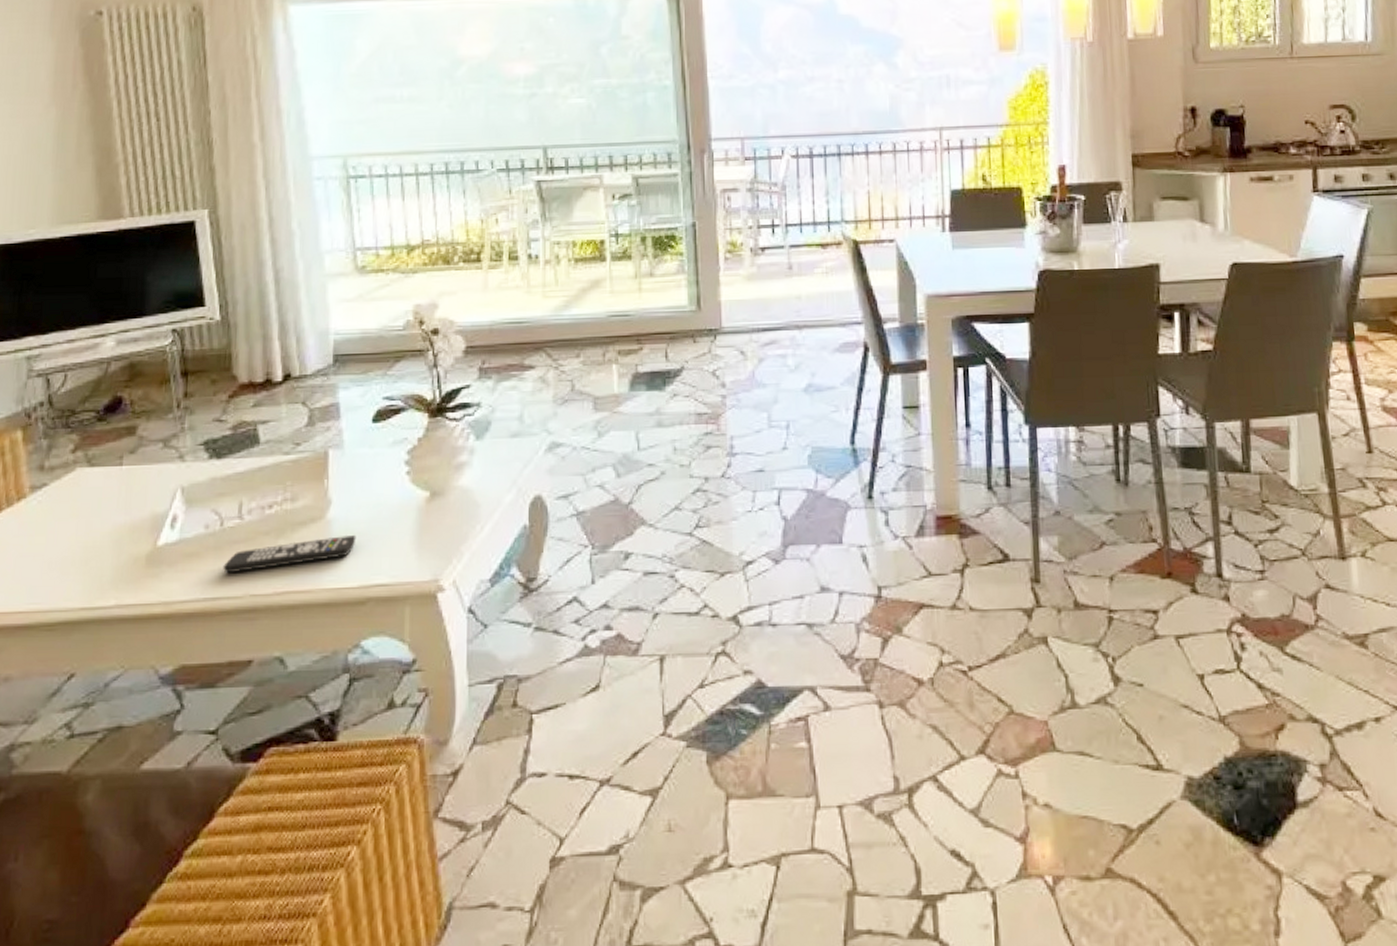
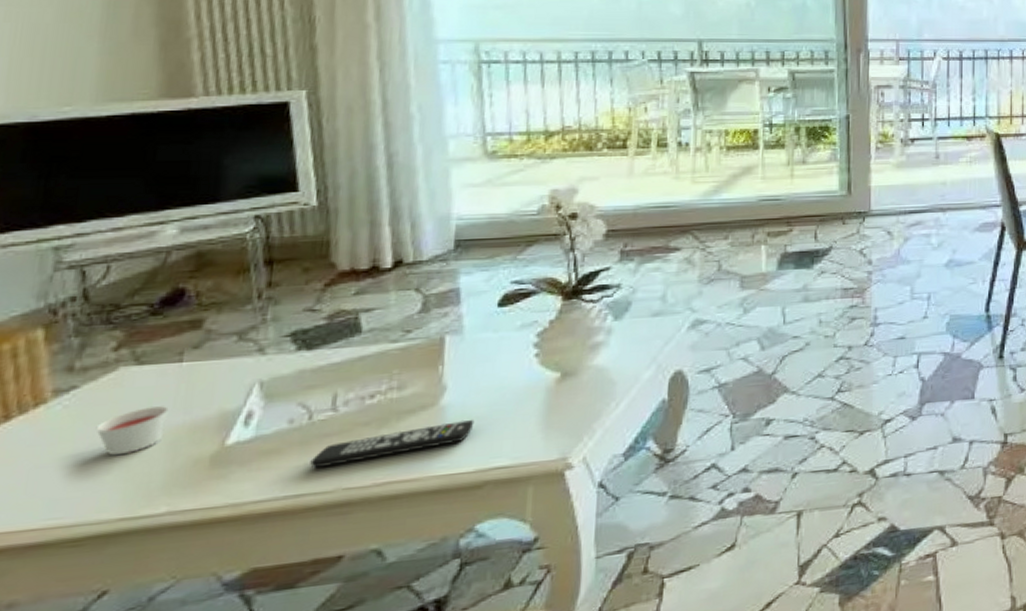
candle: none [61,506,114,550] -> present [96,406,169,456]

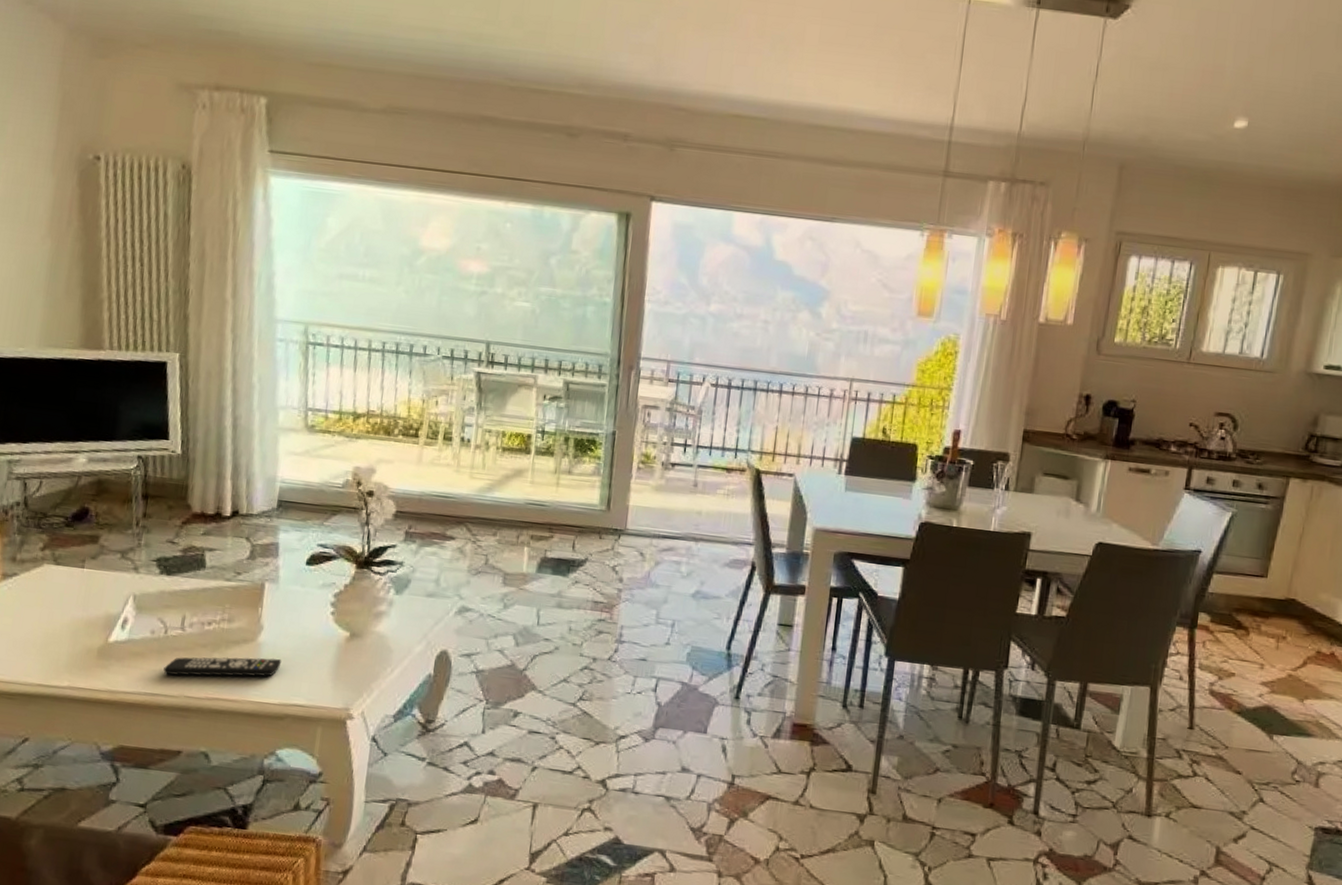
candle: present [96,406,169,456] -> none [27,600,73,635]

